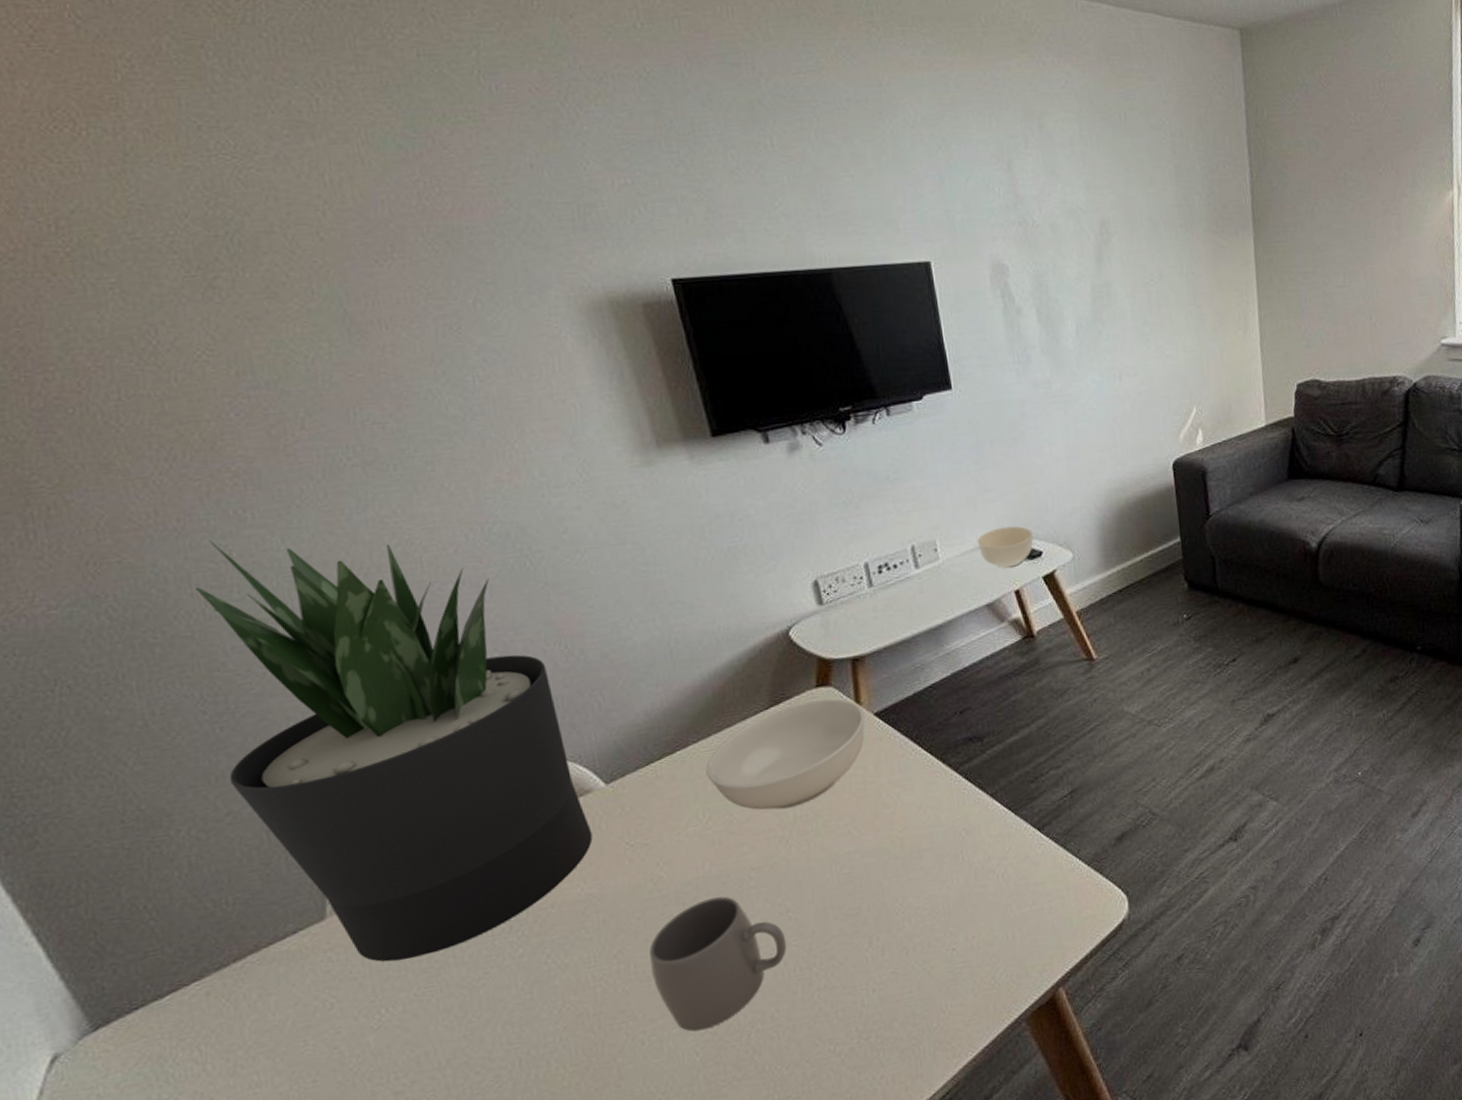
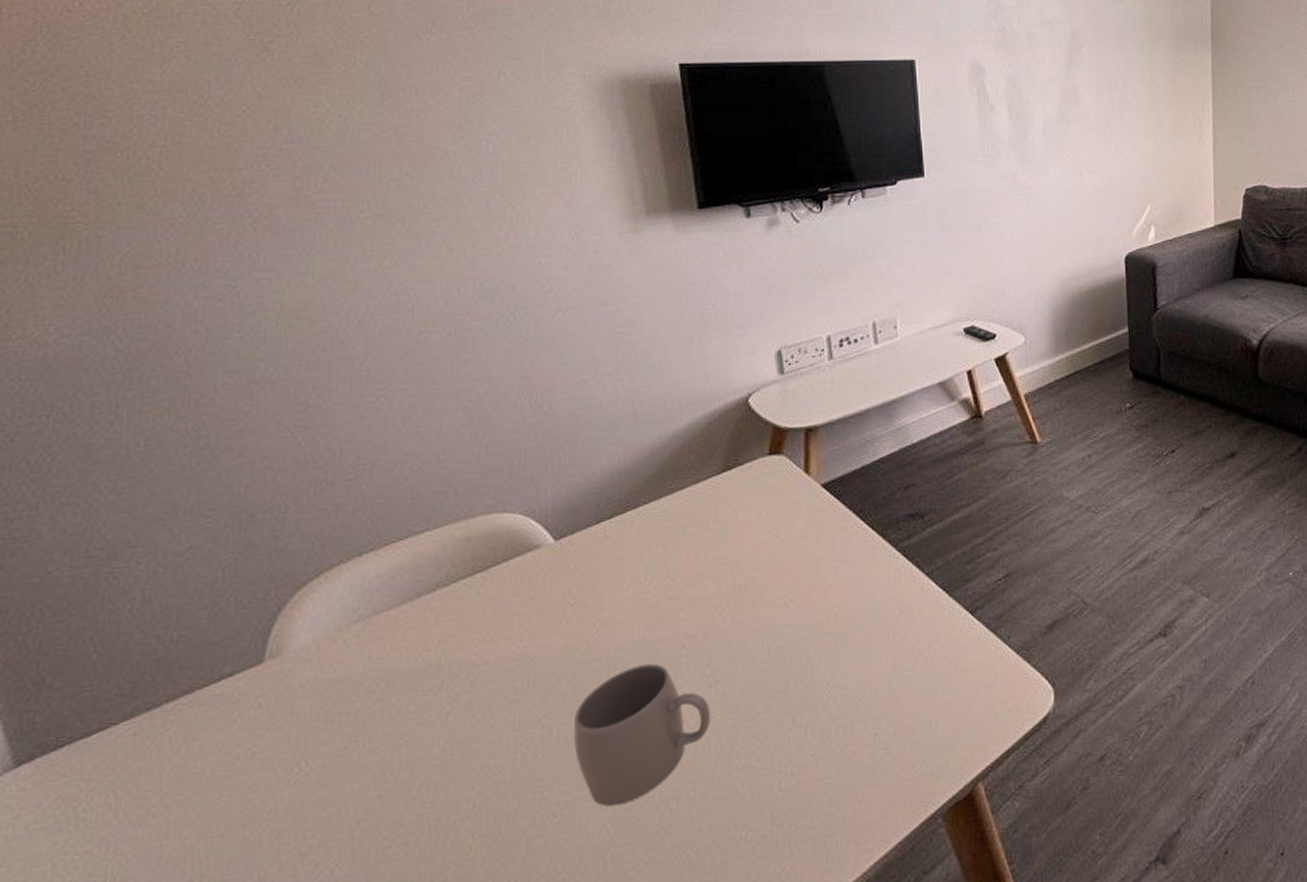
planter: present [195,540,593,962] -> none [196,280,535,712]
bowl: present [706,698,865,810] -> none [653,467,812,576]
bowl: present [977,526,1034,568] -> none [935,308,989,348]

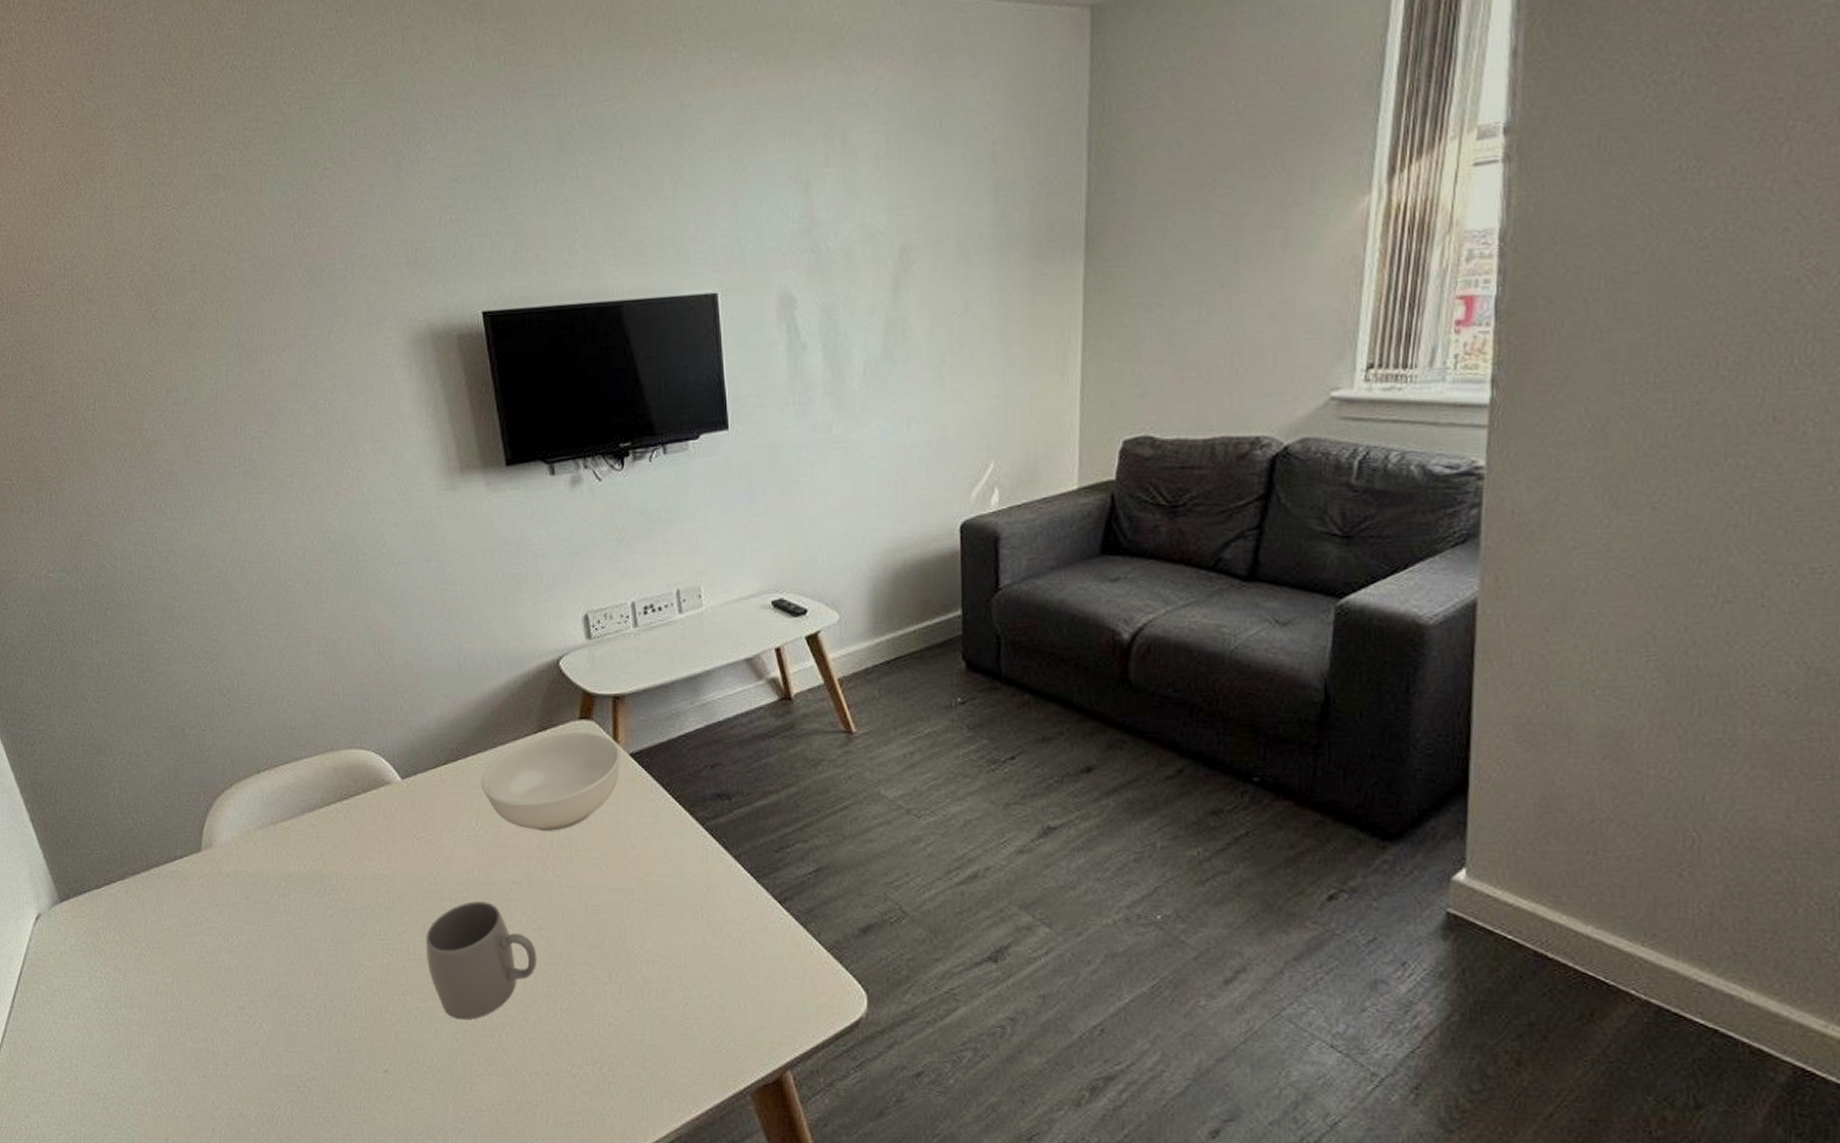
bowl: none [653,467,812,576] -> present [481,731,621,831]

